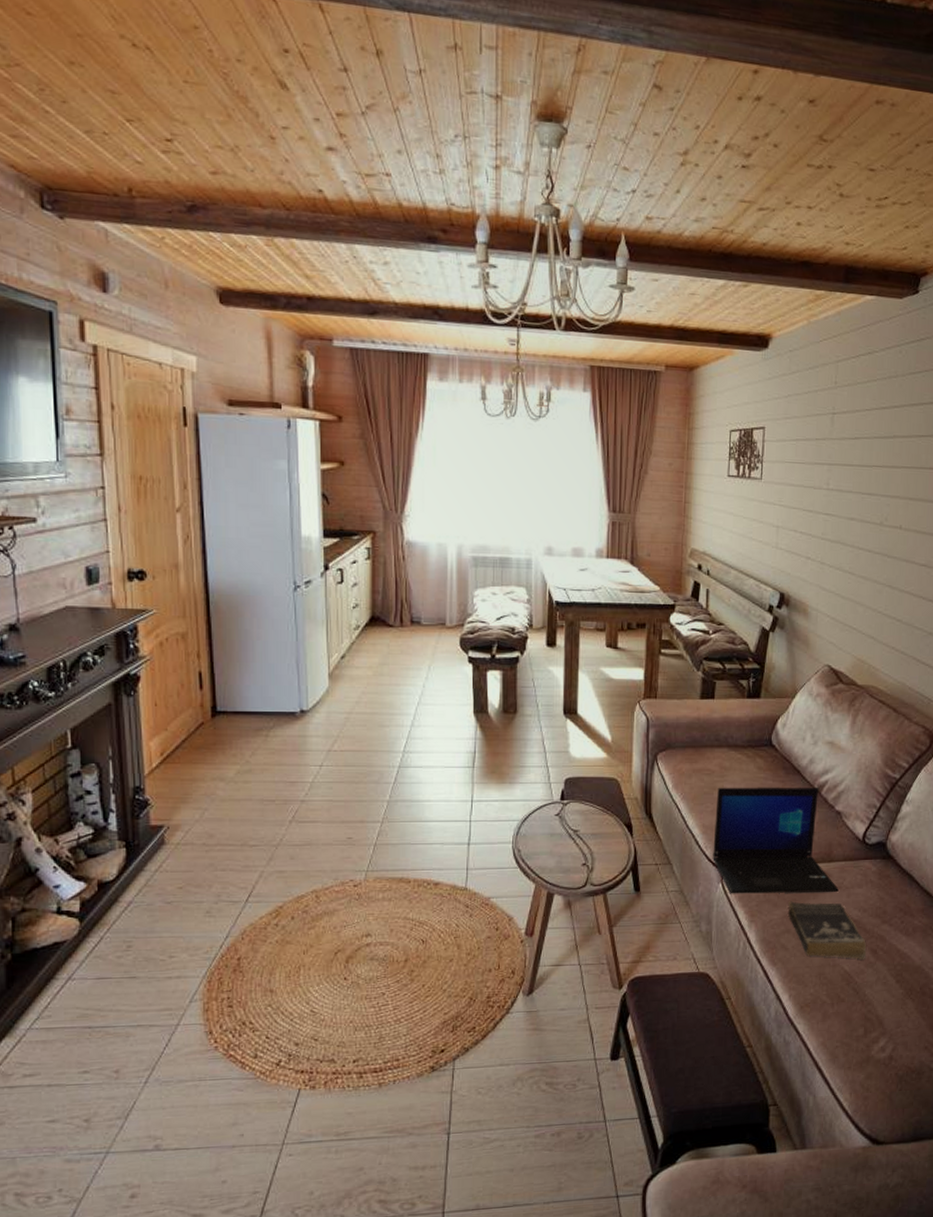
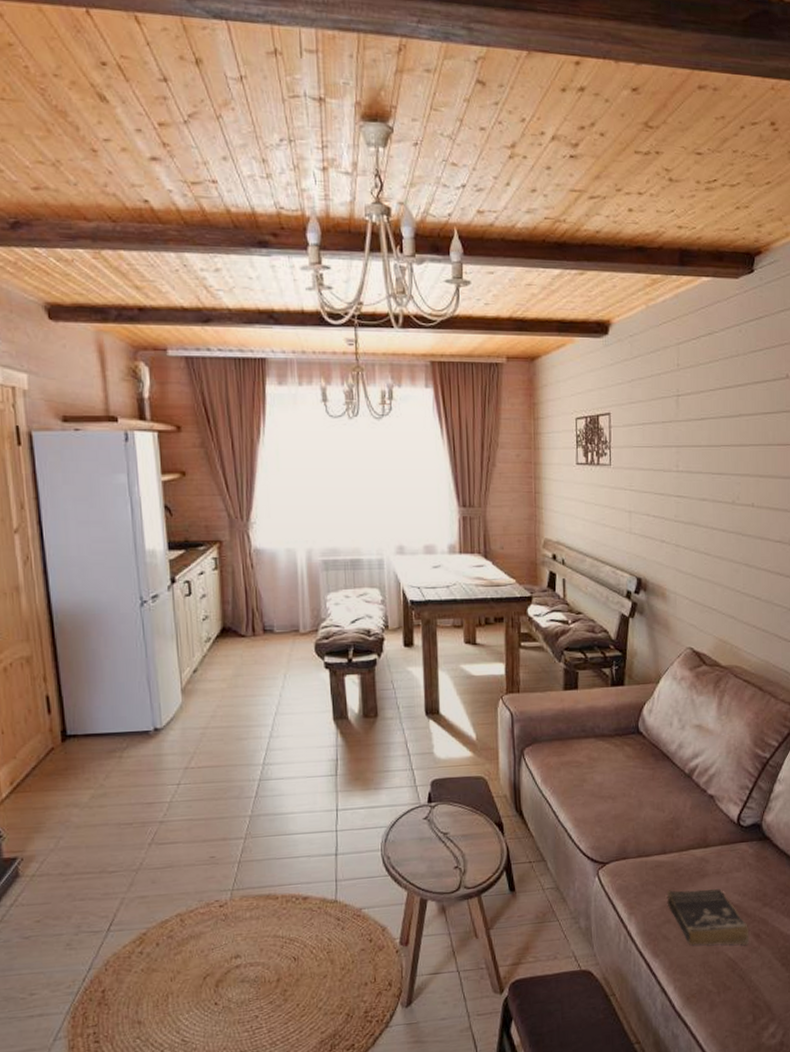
laptop: present [713,787,839,894] -> none [586,773,717,887]

